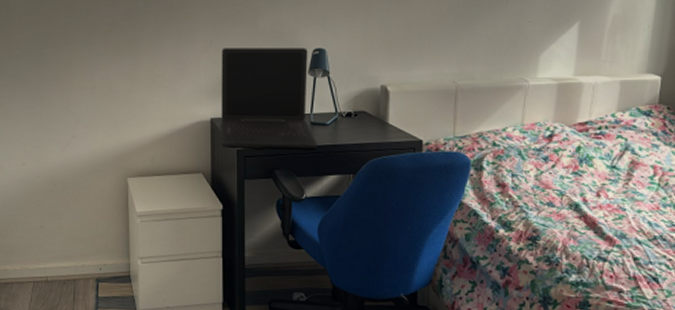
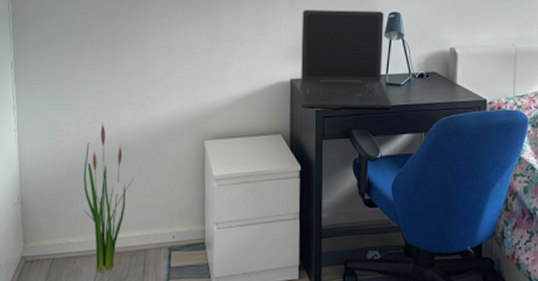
plant: none [16,159,63,299] -> present [83,122,135,273]

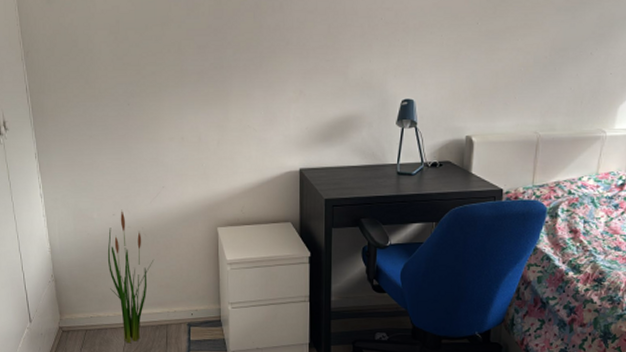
laptop: present [300,10,392,109] -> none [310,98,403,199]

